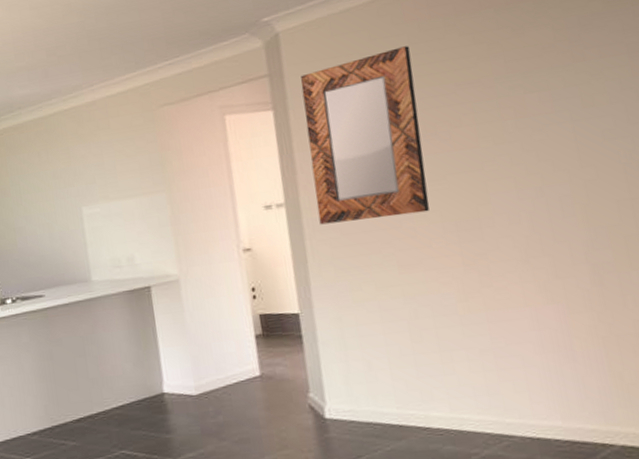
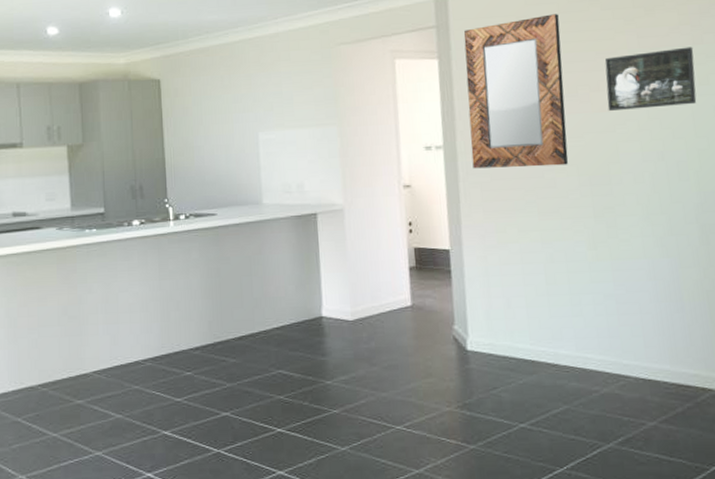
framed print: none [466,65,581,147] -> present [604,47,697,111]

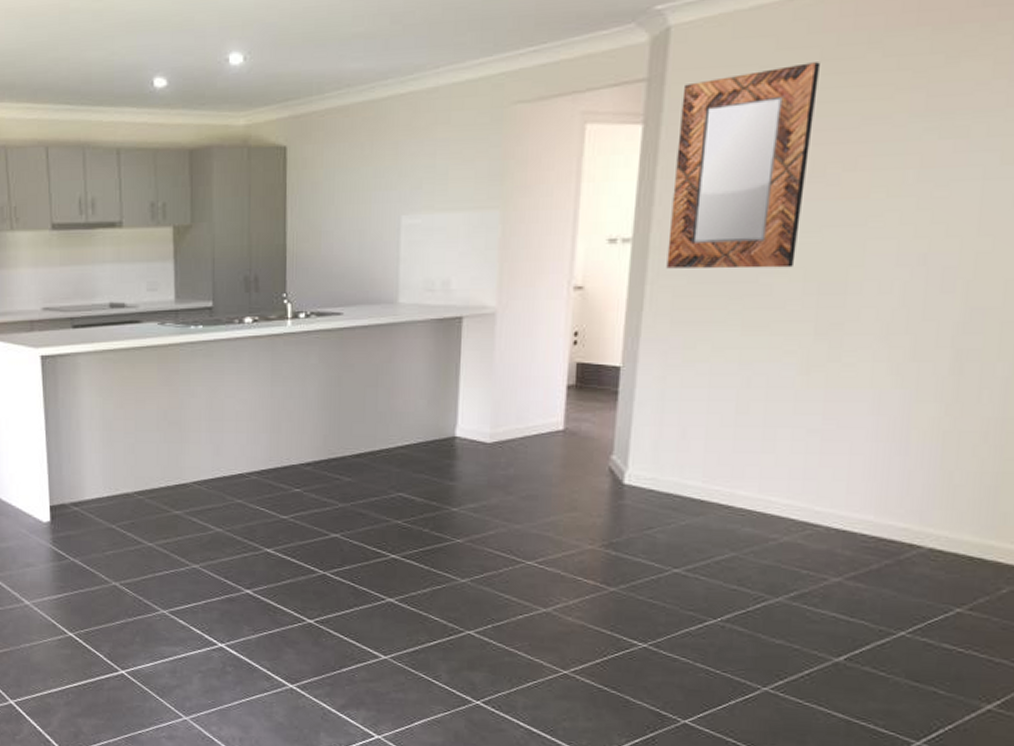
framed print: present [604,47,697,111] -> none [862,110,1005,197]

